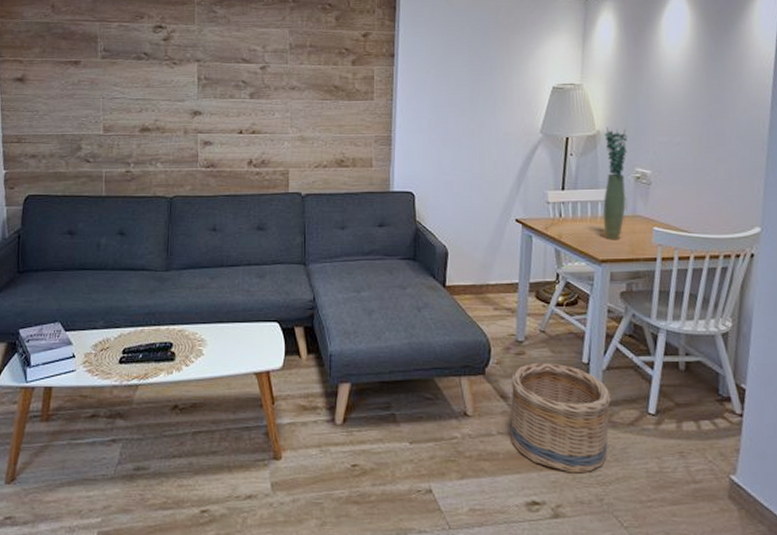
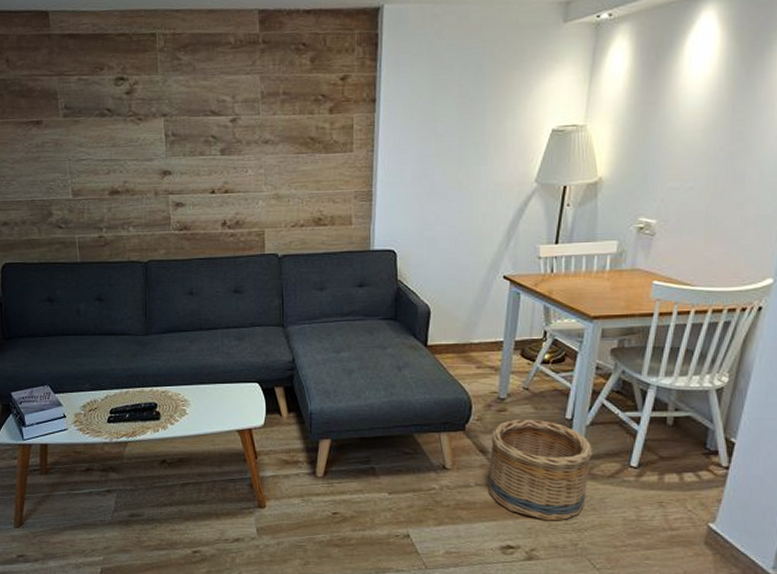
vase: present [602,126,628,241] -> none [598,172,634,296]

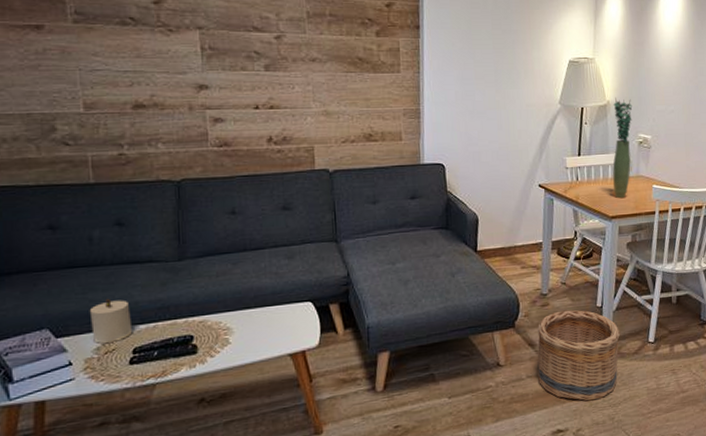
candle: none [77,364,110,403] -> present [89,298,133,344]
vase: none [598,172,634,296] -> present [612,97,633,199]

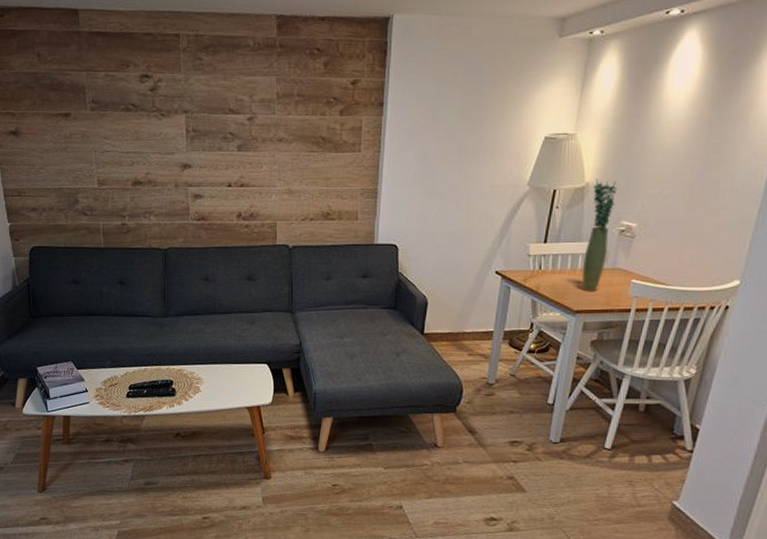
candle: present [89,298,133,344] -> none [99,342,129,379]
basket: present [537,310,621,401] -> none [475,402,572,496]

